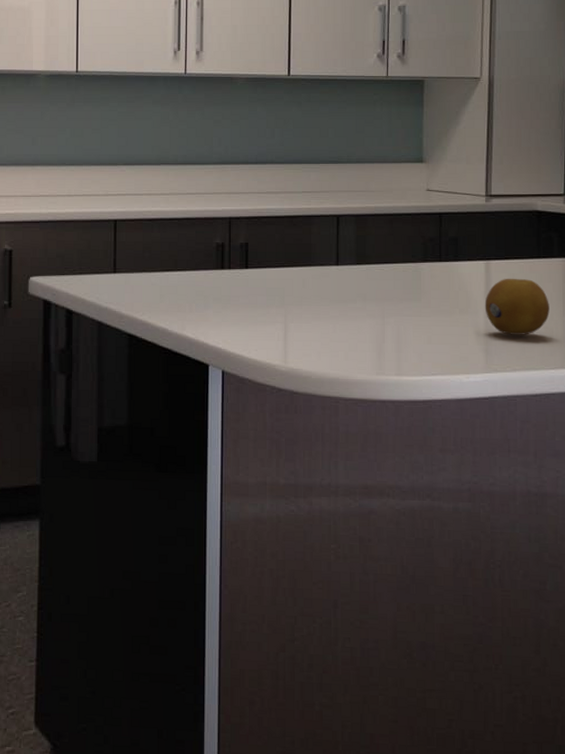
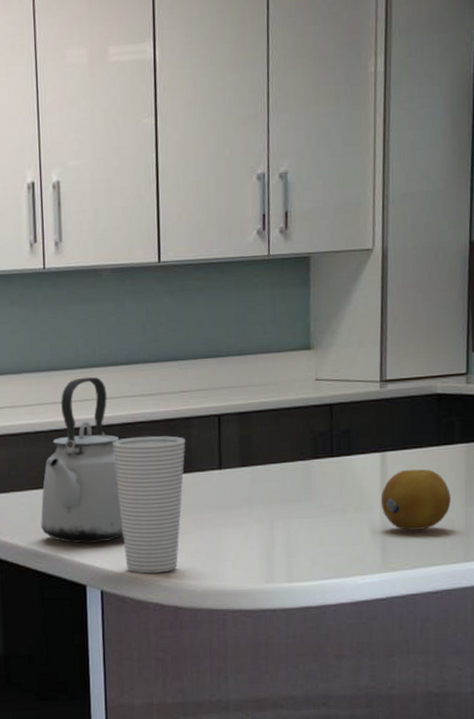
kettle: none [170,172,246,325] -> present [41,376,124,544]
cup: none [240,230,307,358] -> present [113,435,186,574]

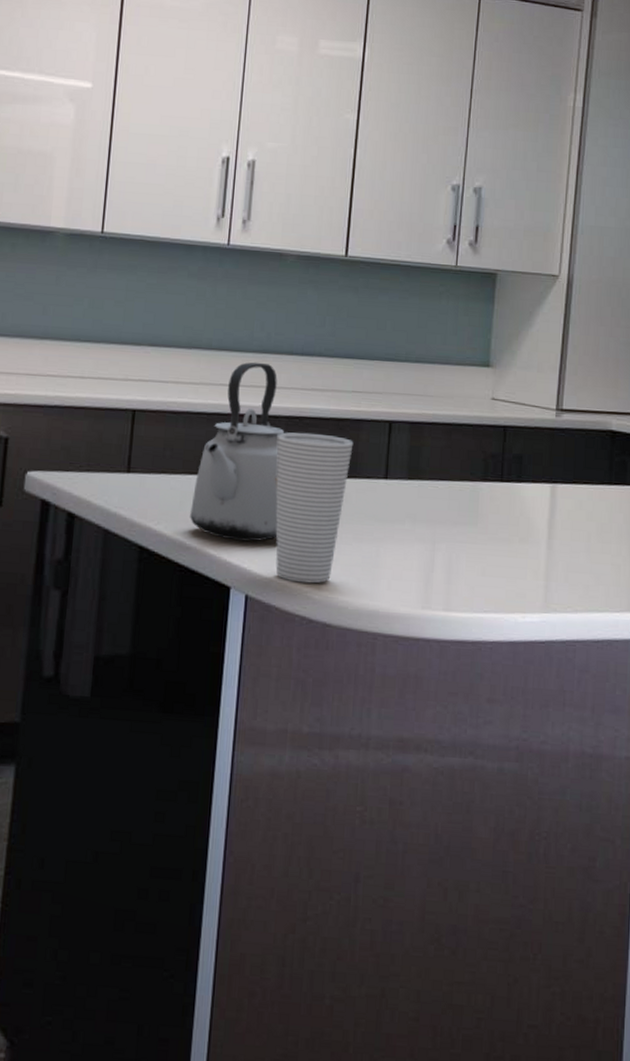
fruit: present [380,469,451,531] -> none [547,505,619,572]

